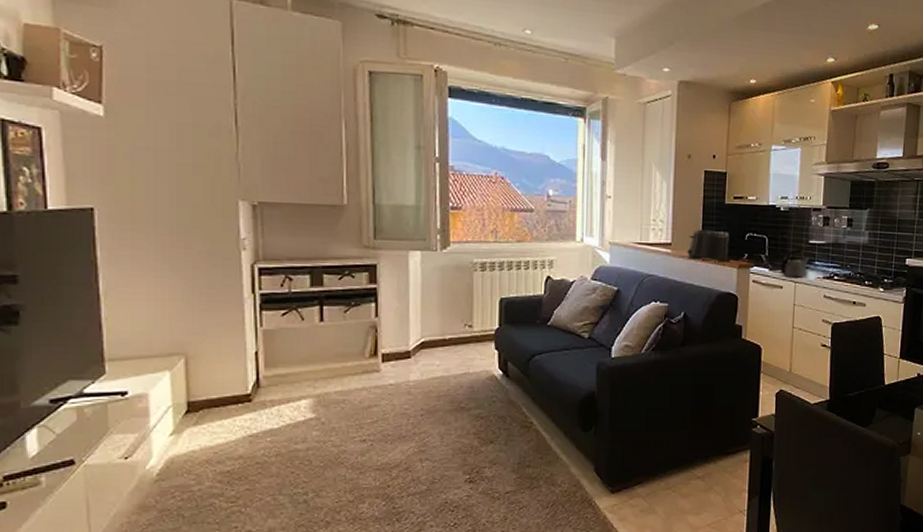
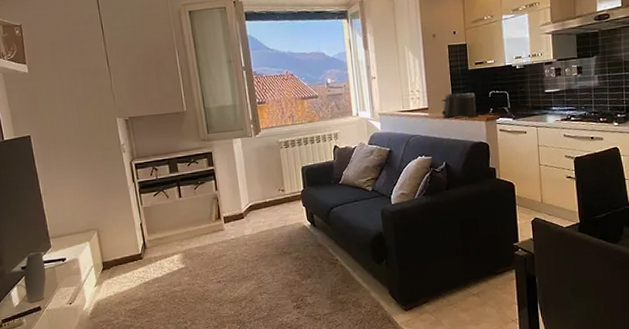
vase: none [51,380,92,454] -> present [23,252,47,303]
kettle: present [781,249,810,278] -> none [522,98,548,124]

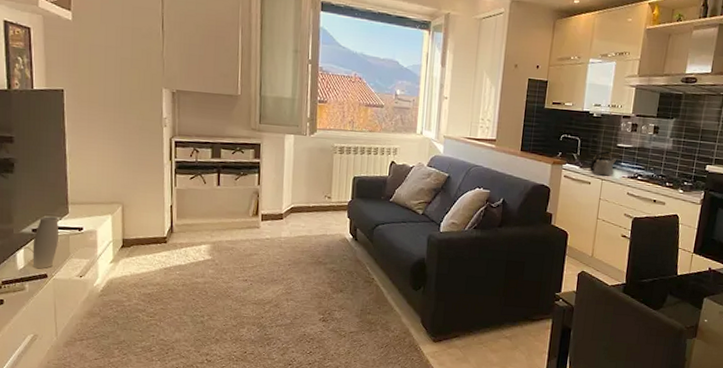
toaster: present [441,92,479,119] -> none [509,129,547,160]
kettle: none [522,98,548,124] -> present [590,150,617,176]

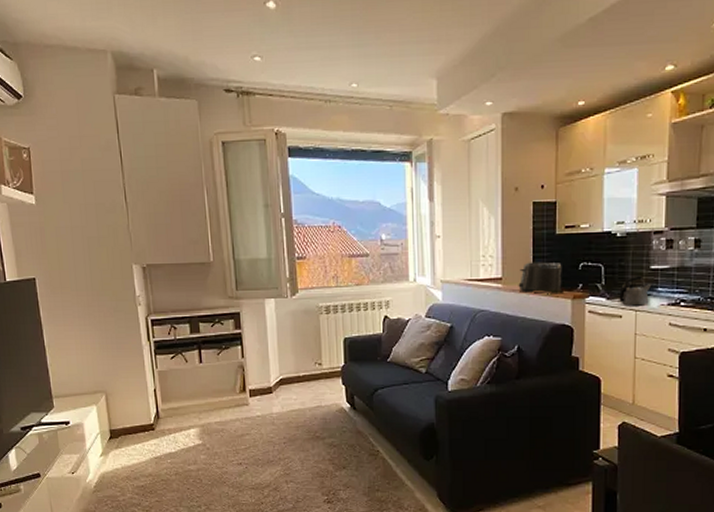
vase: present [32,216,60,269] -> none [22,413,48,469]
toaster: none [509,129,547,160] -> present [518,262,565,295]

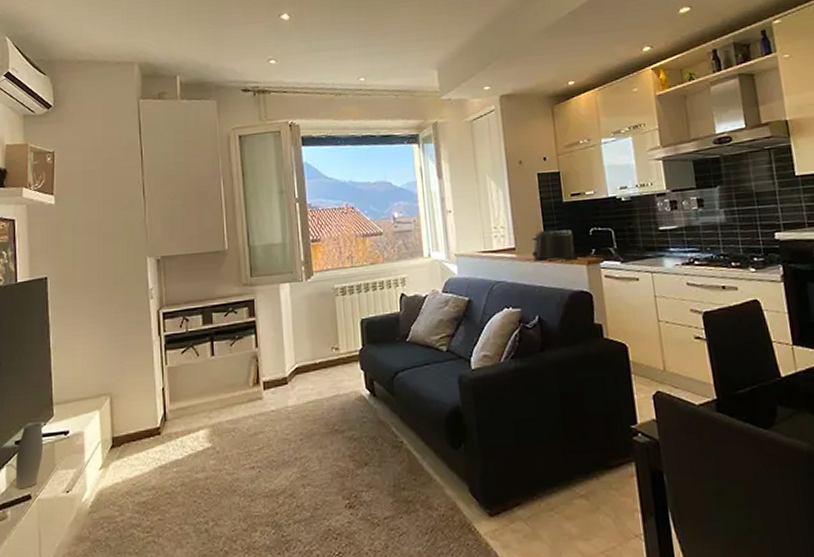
vase: none [22,413,48,469] -> present [15,423,44,490]
kettle: present [619,275,652,306] -> none [632,237,664,269]

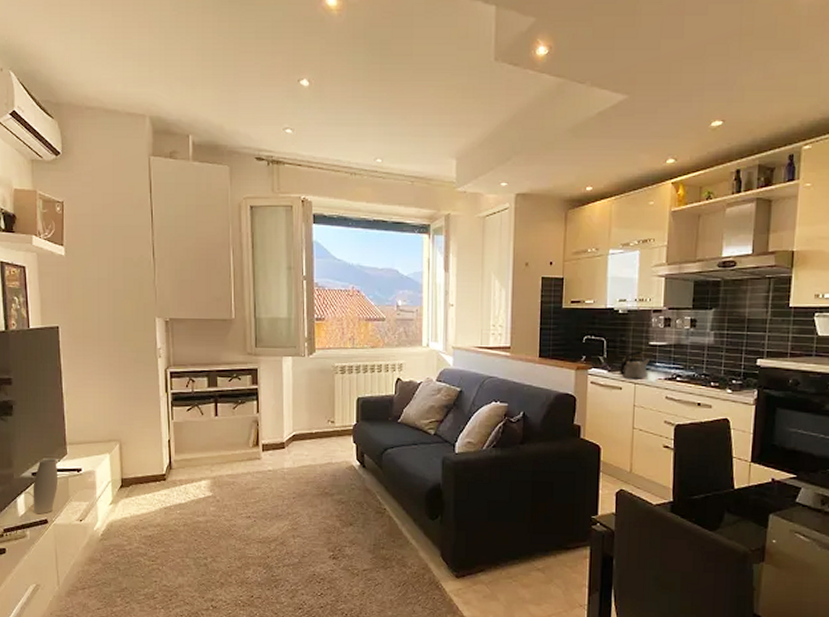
toaster: present [532,229,579,262] -> none [525,333,569,365]
kettle: none [632,237,664,269] -> present [620,350,651,379]

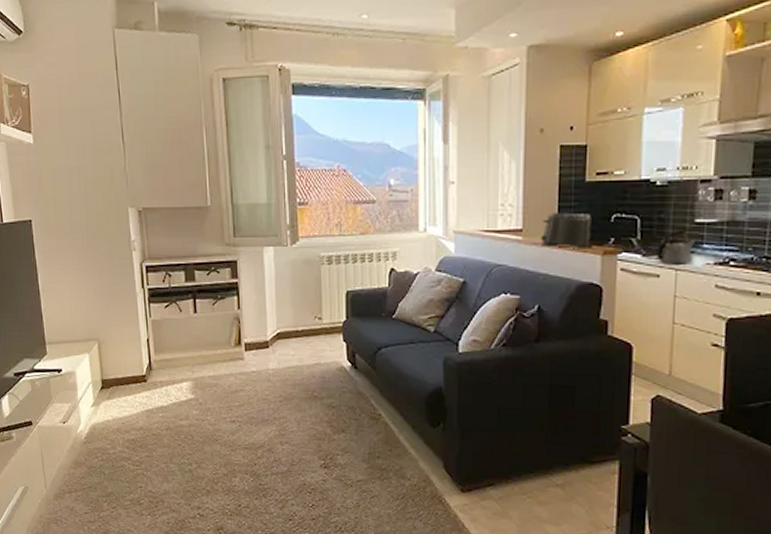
vase: present [33,459,59,515] -> none [15,359,40,416]
toaster: none [525,333,569,365] -> present [540,212,594,249]

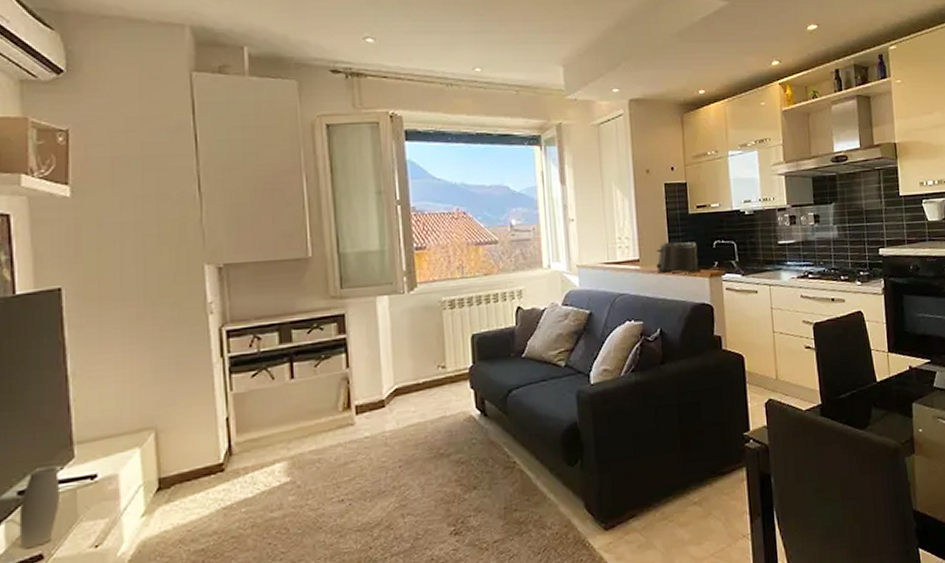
vase: none [15,359,40,416] -> present [19,467,61,550]
kettle: present [657,230,697,265] -> none [753,251,782,282]

